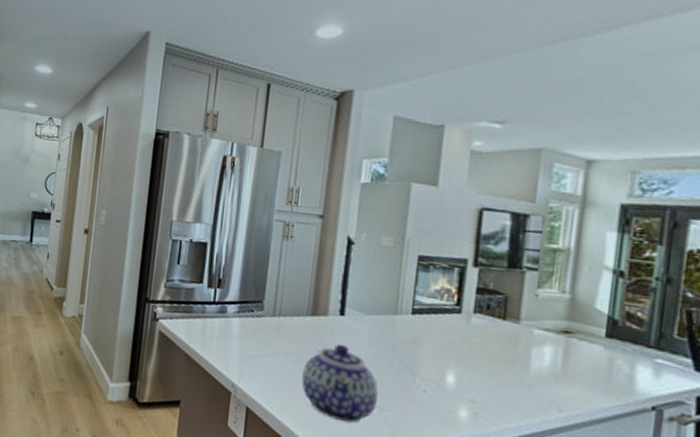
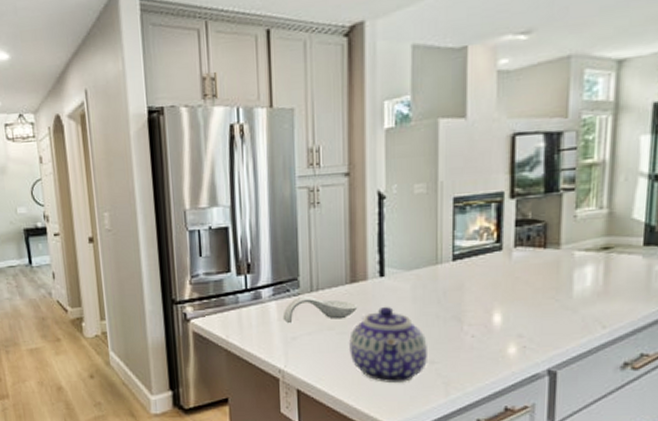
spoon rest: none [243,318,316,348] -> present [282,296,358,324]

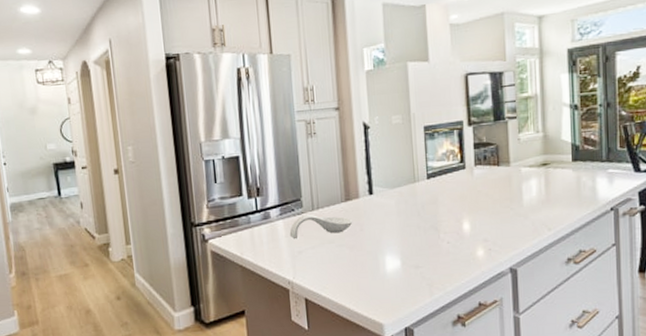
teapot: present [349,306,427,384] -> none [347,220,413,288]

